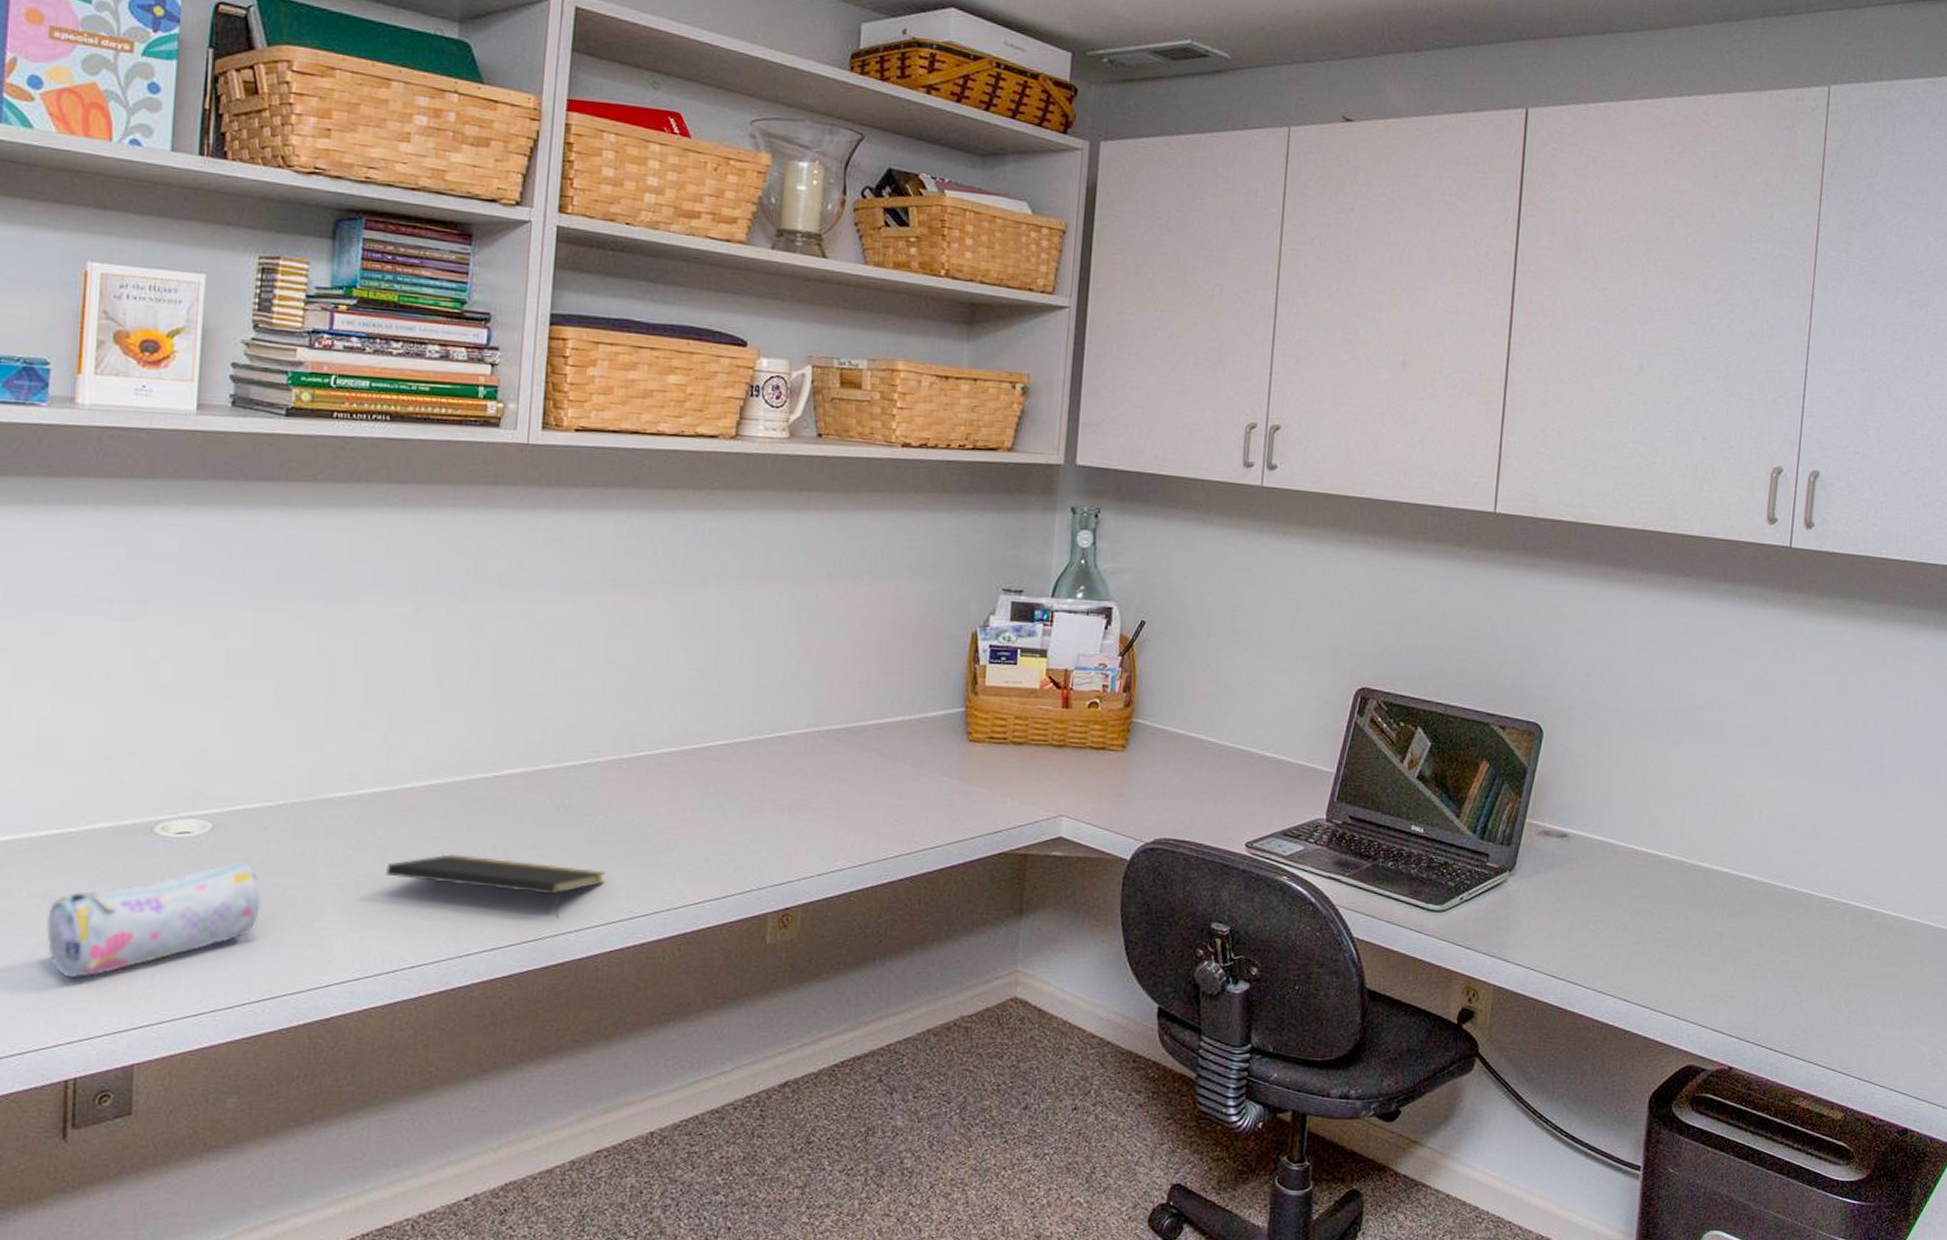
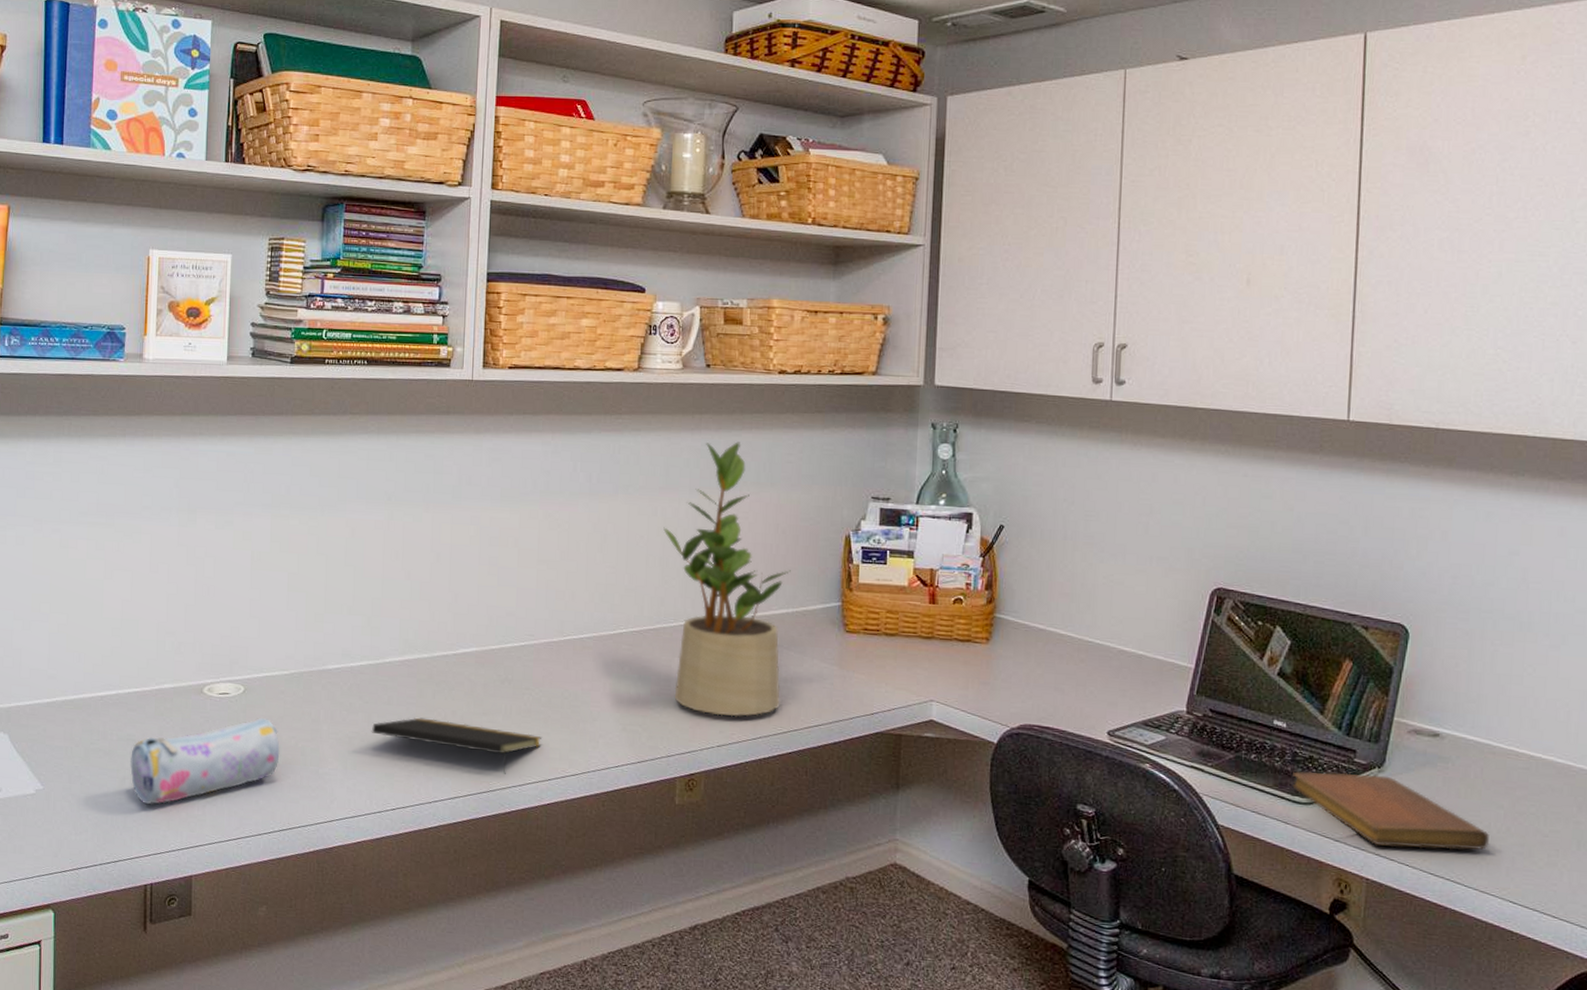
potted plant: none [761,524,909,841] -> present [663,442,791,717]
notebook: none [1427,877,1608,952] -> present [1292,771,1489,851]

